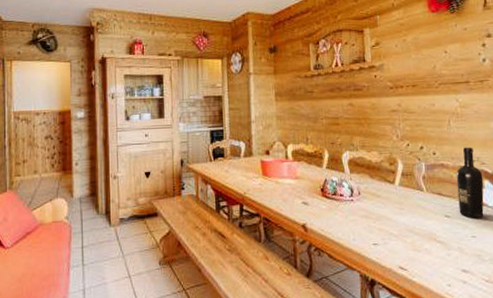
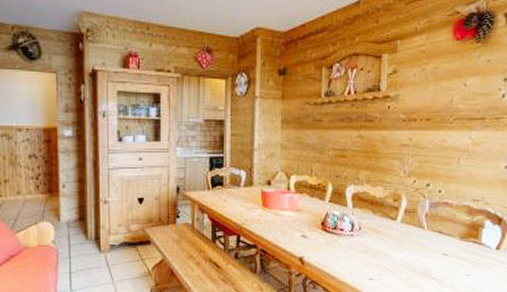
wine bottle: present [456,147,484,218] -> none [457,186,485,257]

